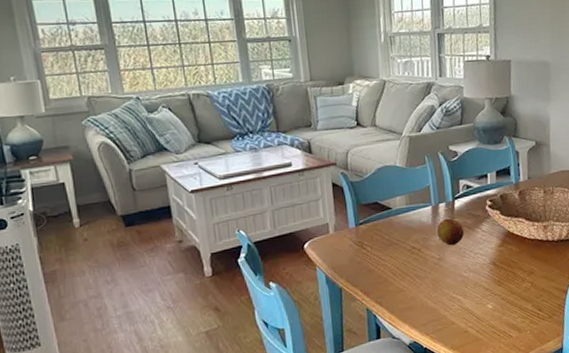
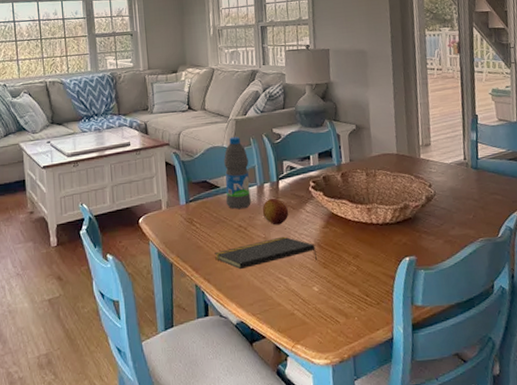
notepad: none [387,256,492,292] -> present [215,236,317,270]
water bottle: none [396,155,426,231] -> present [224,137,251,210]

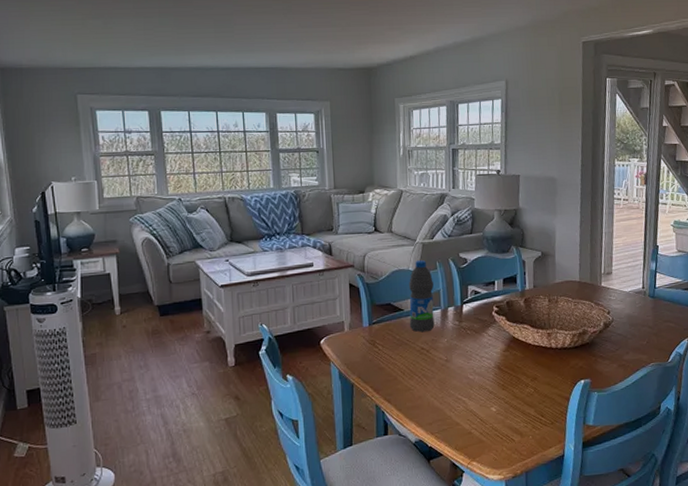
notepad: present [215,236,317,270] -> none [396,359,496,391]
fruit: present [262,198,289,225] -> none [445,321,472,348]

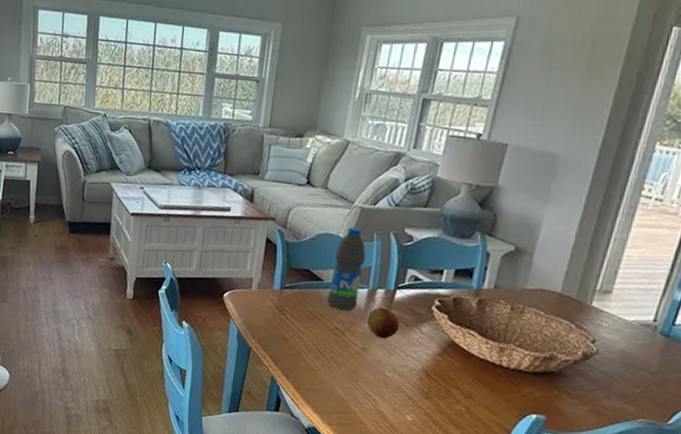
fruit: none [445,321,472,348] -> present [367,306,400,339]

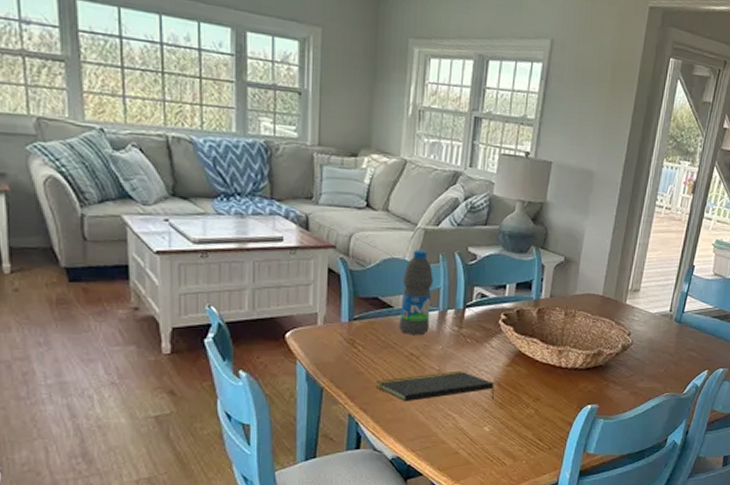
notepad: none [300,349,422,390] -> present [376,370,494,402]
fruit: present [367,306,400,339] -> none [440,327,472,358]

